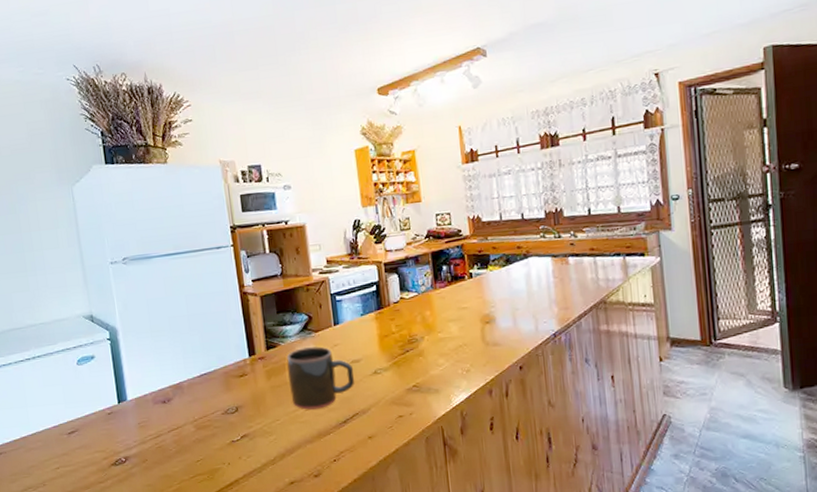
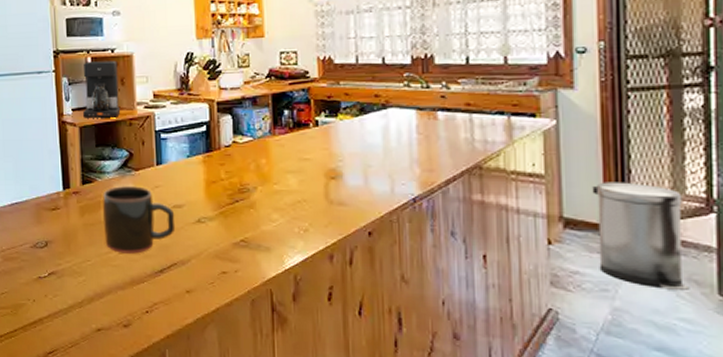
coffee maker: none [260,231,298,288] -> present [83,60,121,118]
pedal bin: none [689,304,764,388] -> present [592,182,690,290]

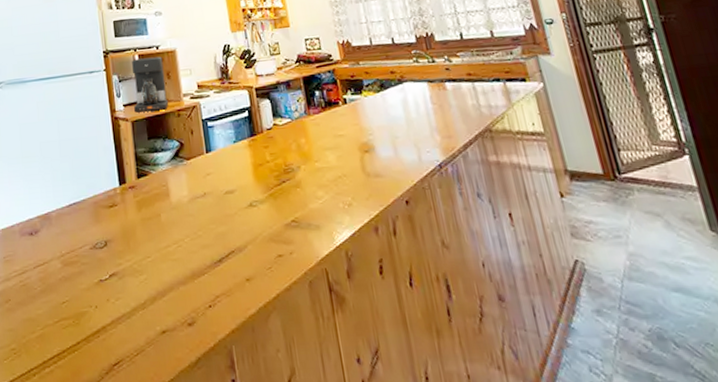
mug: present [102,186,176,254] -> none [158,175,230,246]
pedal bin: present [592,182,690,290] -> none [584,133,687,230]

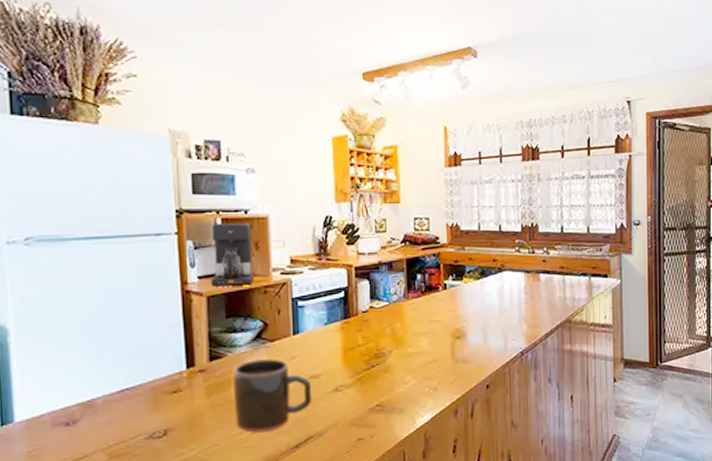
mug: none [158,175,230,246] -> present [233,358,312,433]

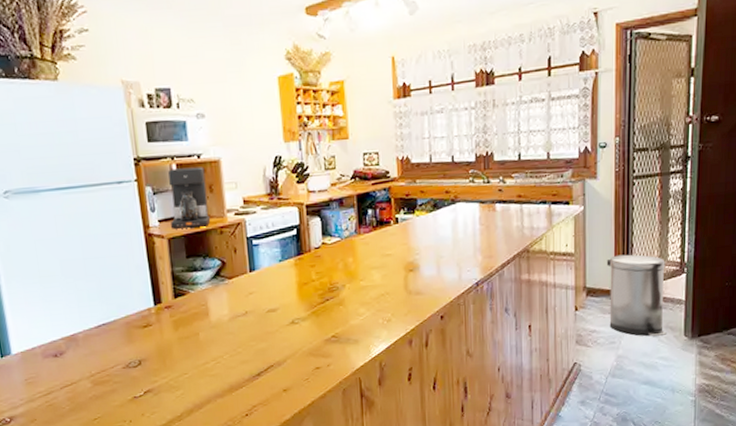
mug: present [233,358,312,433] -> none [196,294,271,362]
pedal bin: none [642,327,697,409] -> present [606,254,667,336]

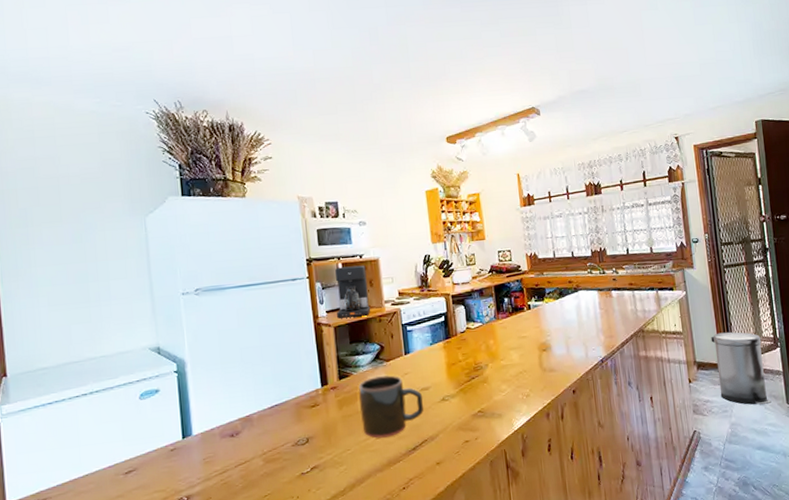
mug: none [196,294,271,362] -> present [358,375,424,438]

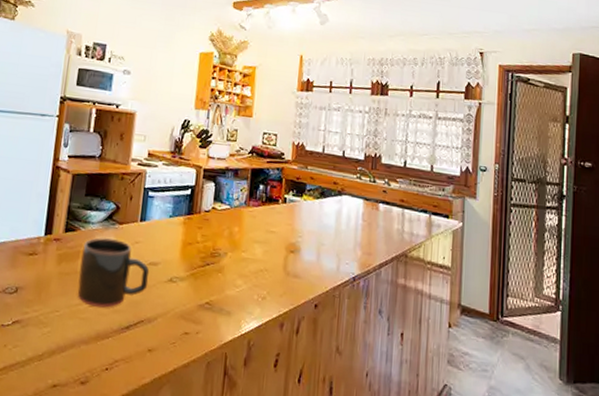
coffee maker: present [335,265,371,319] -> none [78,112,120,170]
pedal bin: present [710,332,772,405] -> none [482,278,541,374]

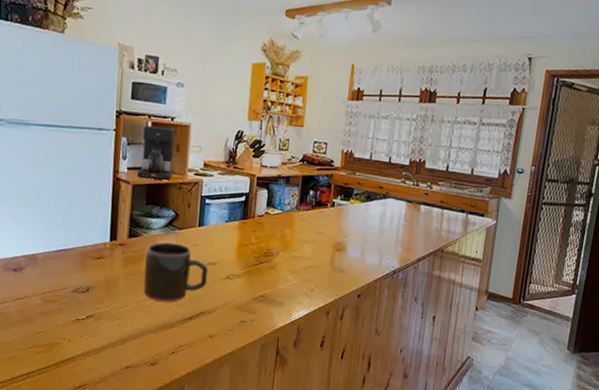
coffee maker: none [78,112,120,170] -> present [138,125,176,180]

